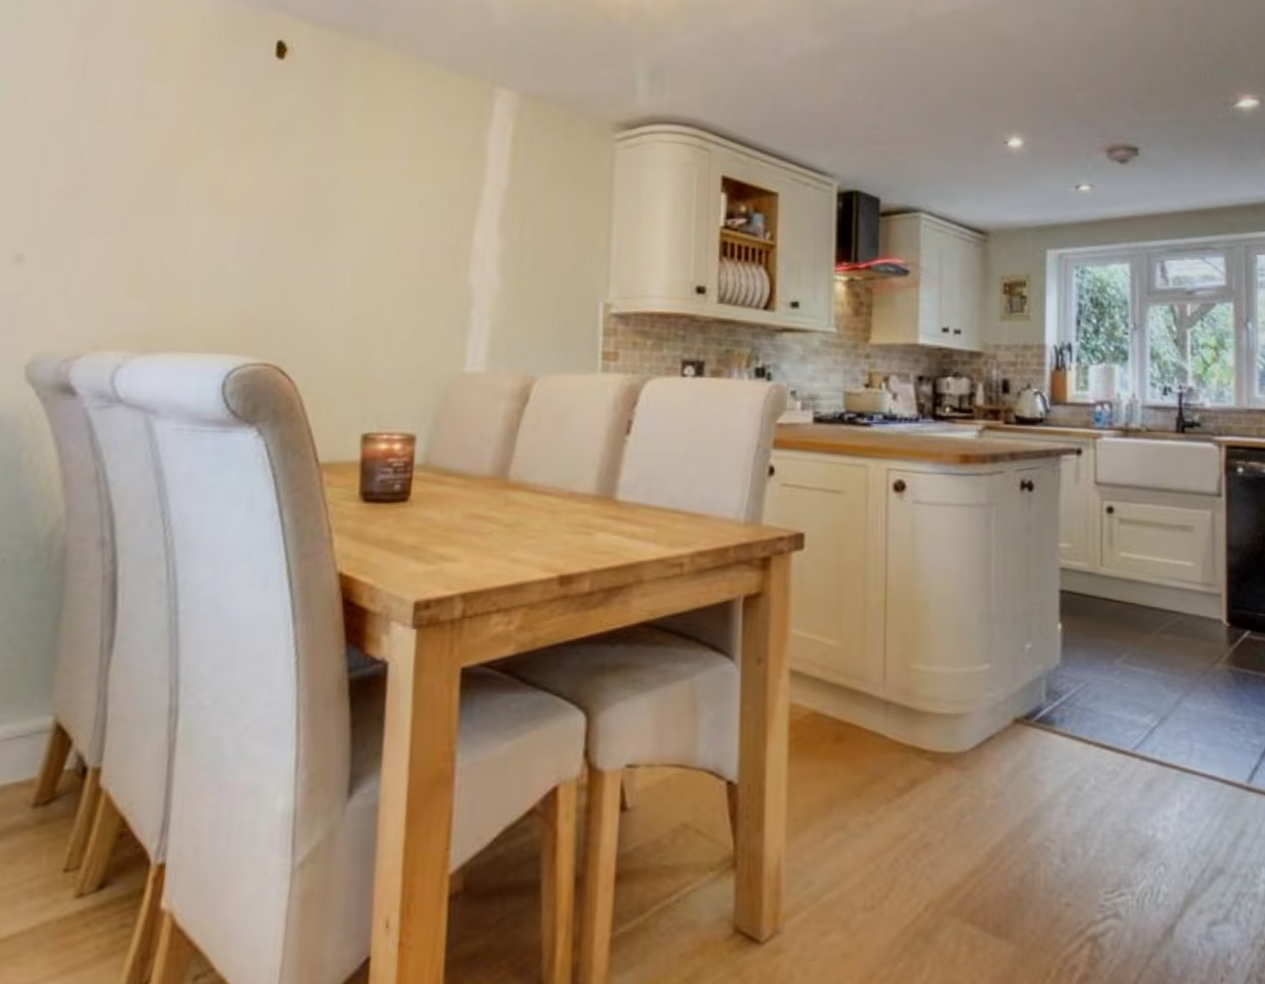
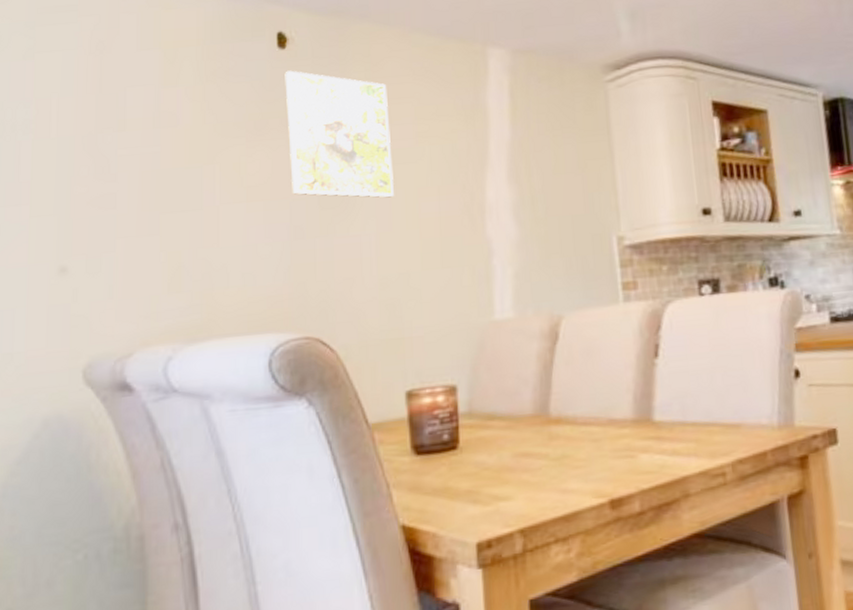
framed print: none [270,82,385,230] -> present [285,70,394,198]

